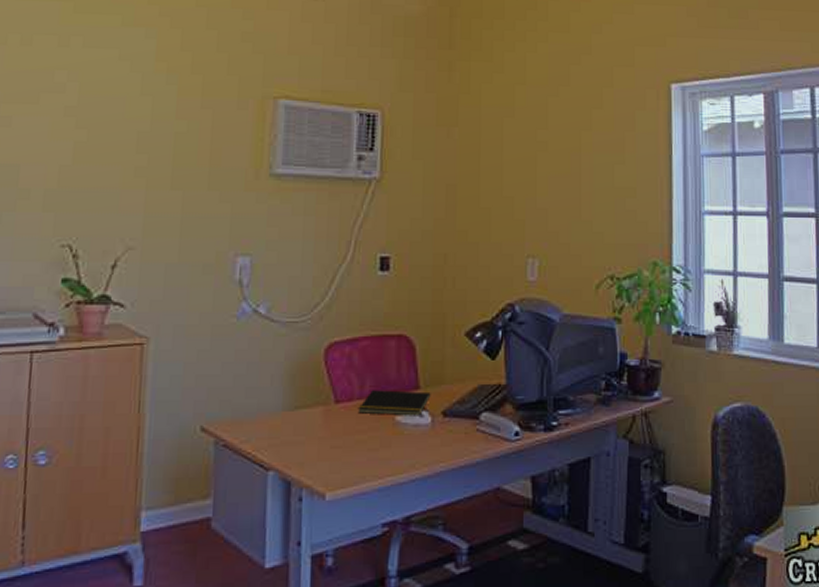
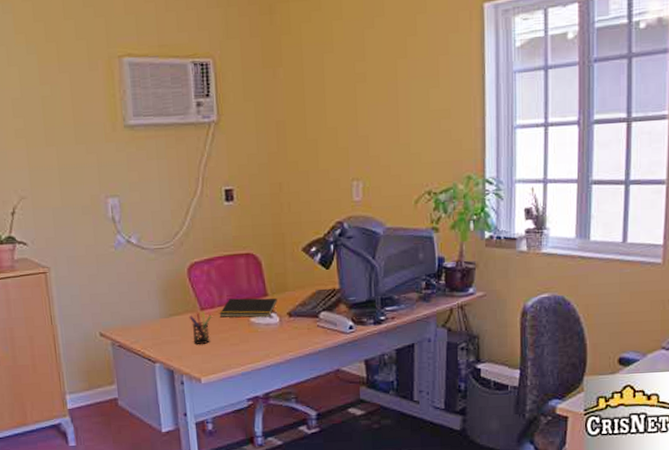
pen holder: none [319,405,348,447] -> present [189,311,212,344]

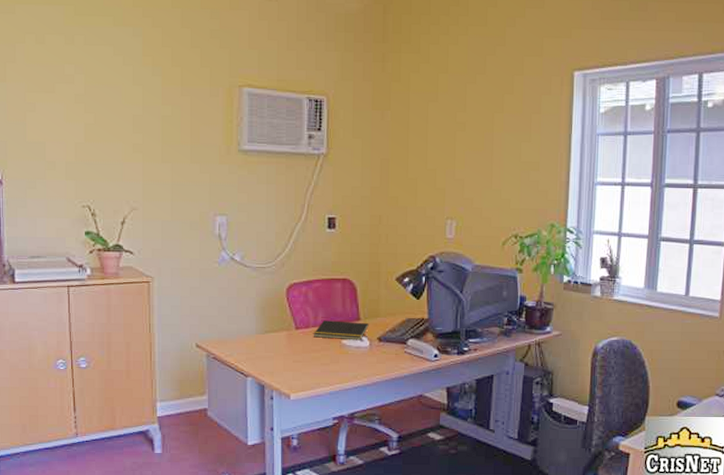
pen holder: present [189,311,212,344] -> none [284,330,306,362]

